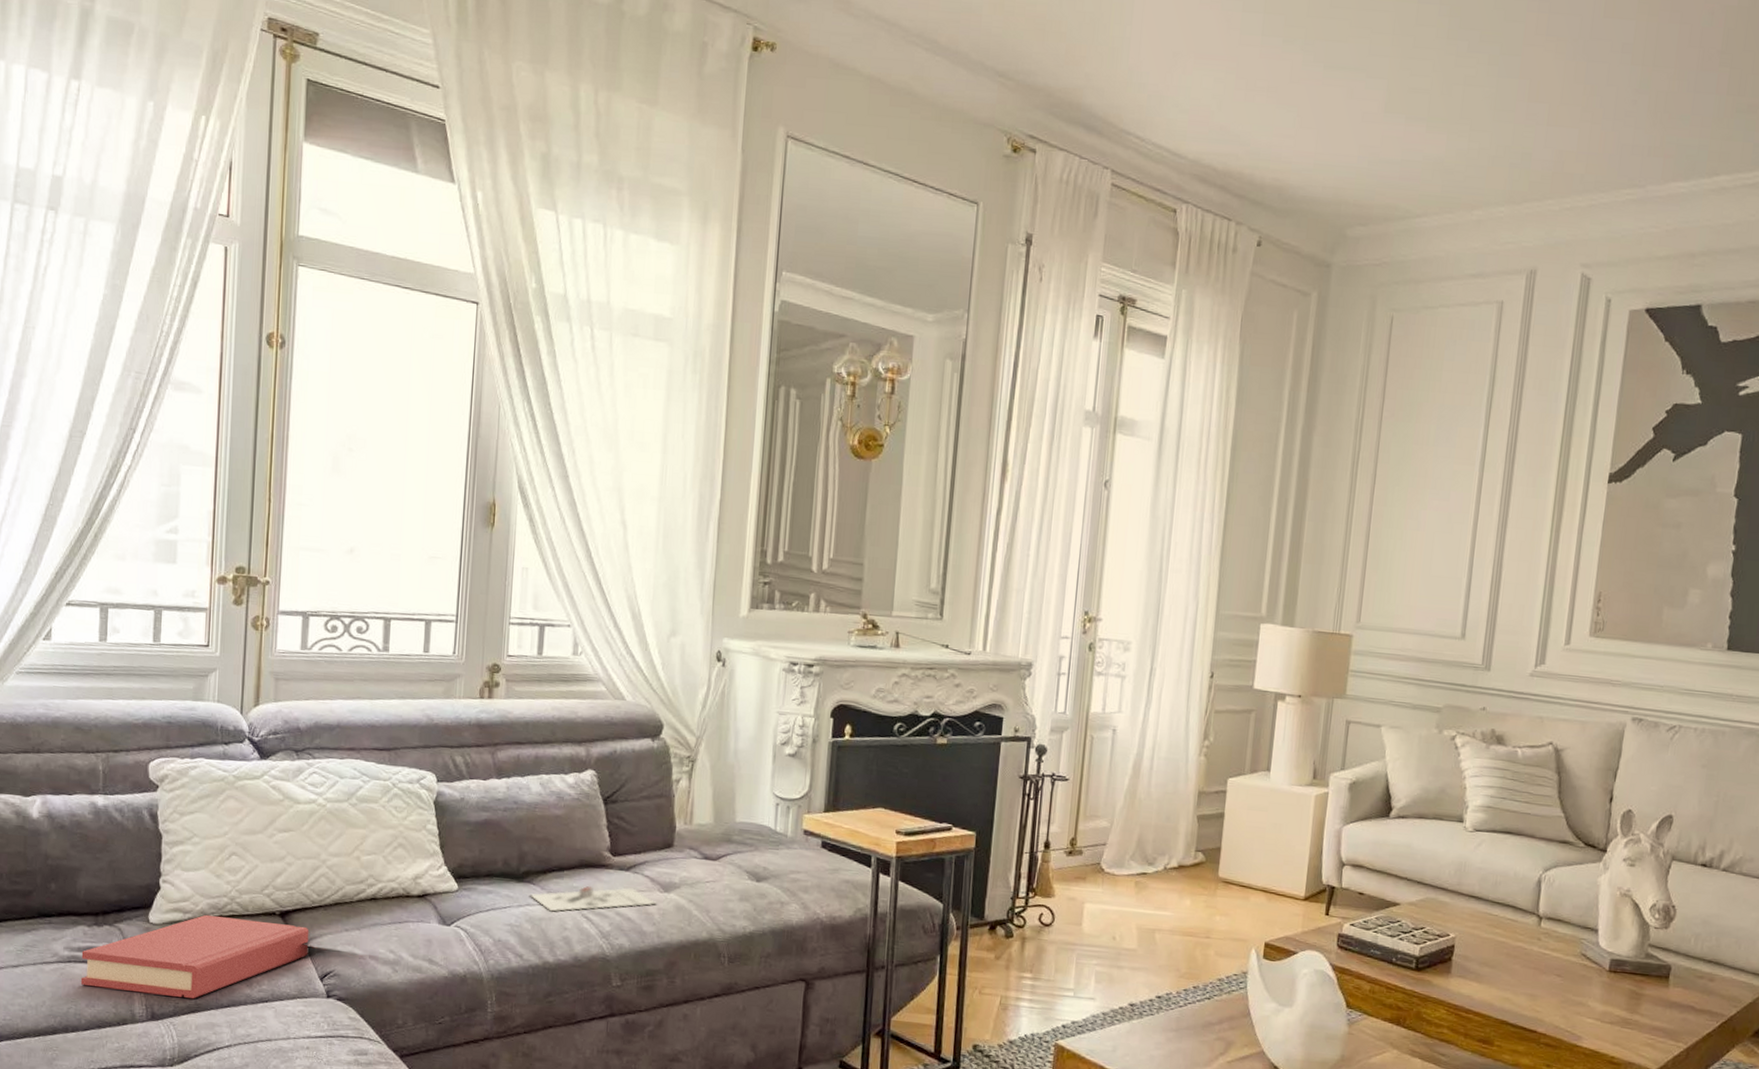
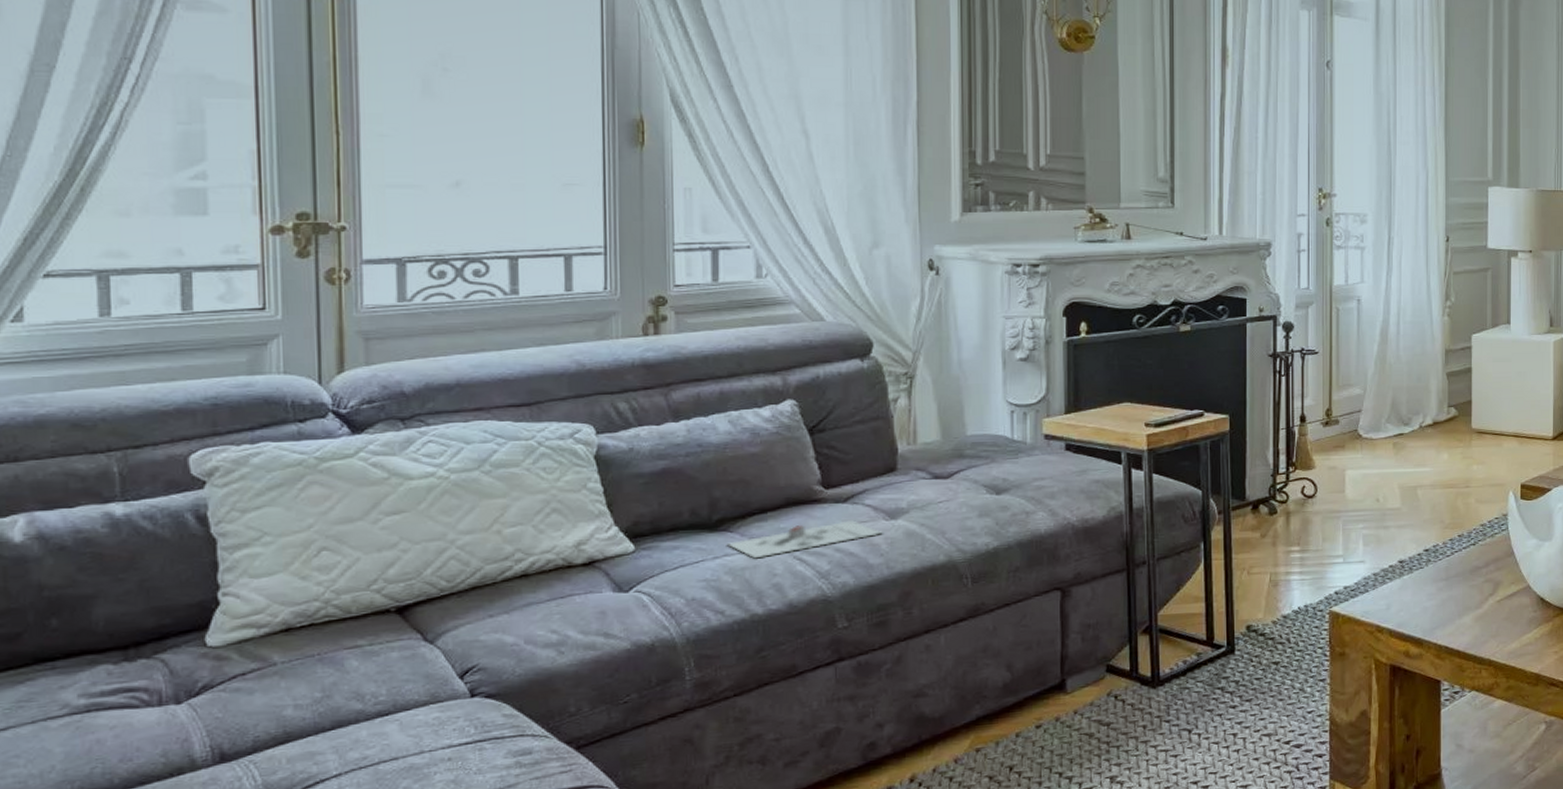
hardback book: present [80,914,309,998] -> none [106,620,440,736]

